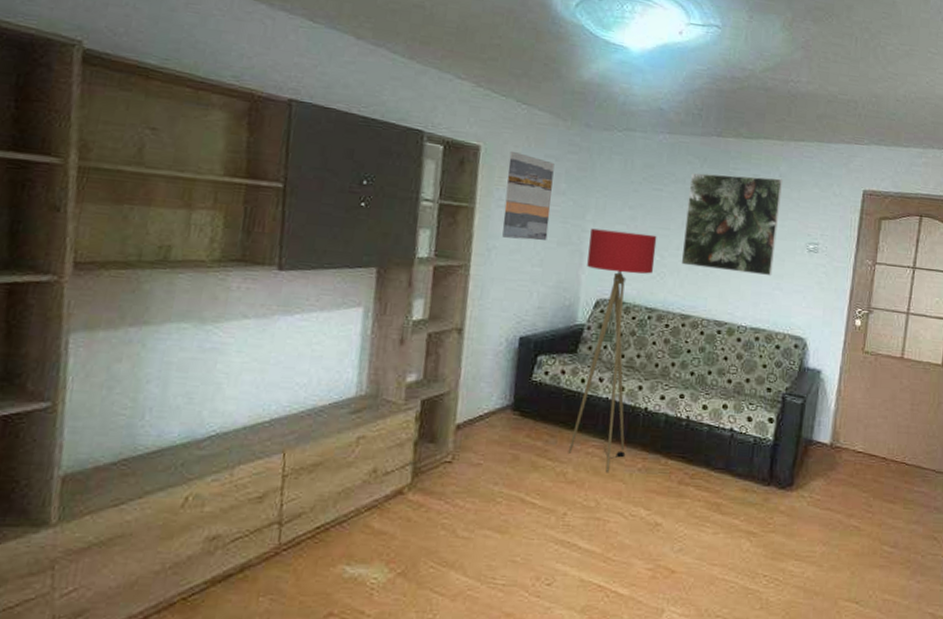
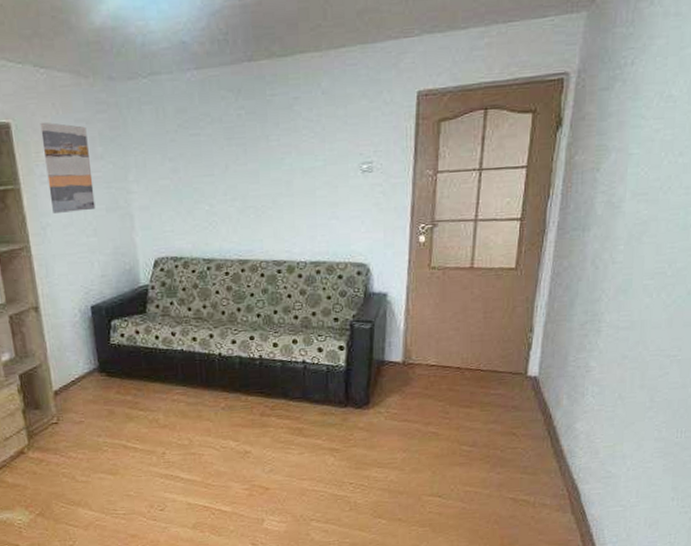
floor lamp: present [568,228,657,473] -> none [136,184,208,415]
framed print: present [681,172,782,276] -> none [226,96,327,210]

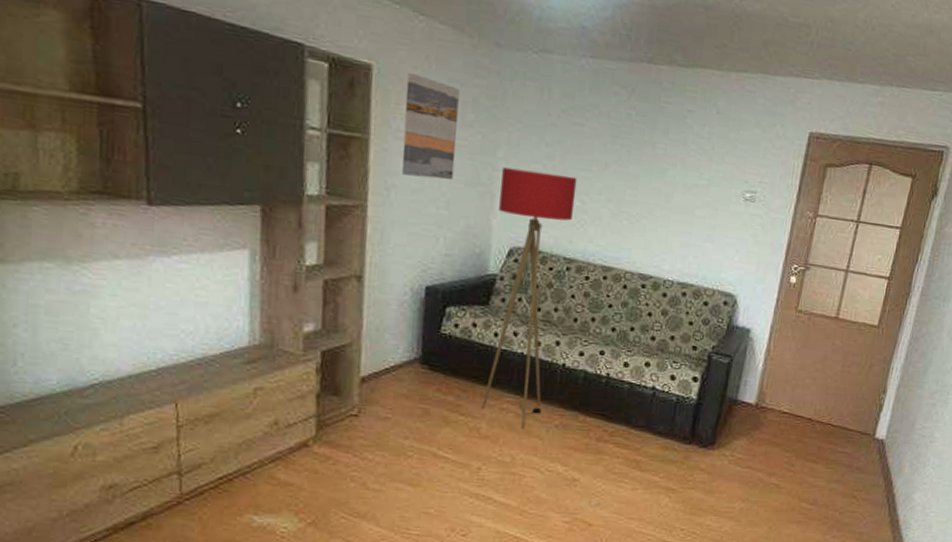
floor lamp: none [136,184,208,415] -> present [481,167,577,429]

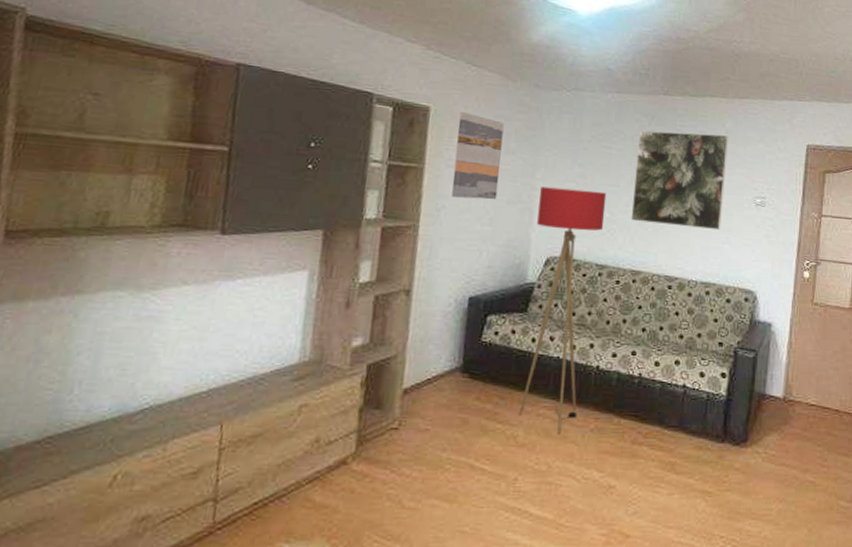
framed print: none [603,105,720,227] -> present [630,130,728,231]

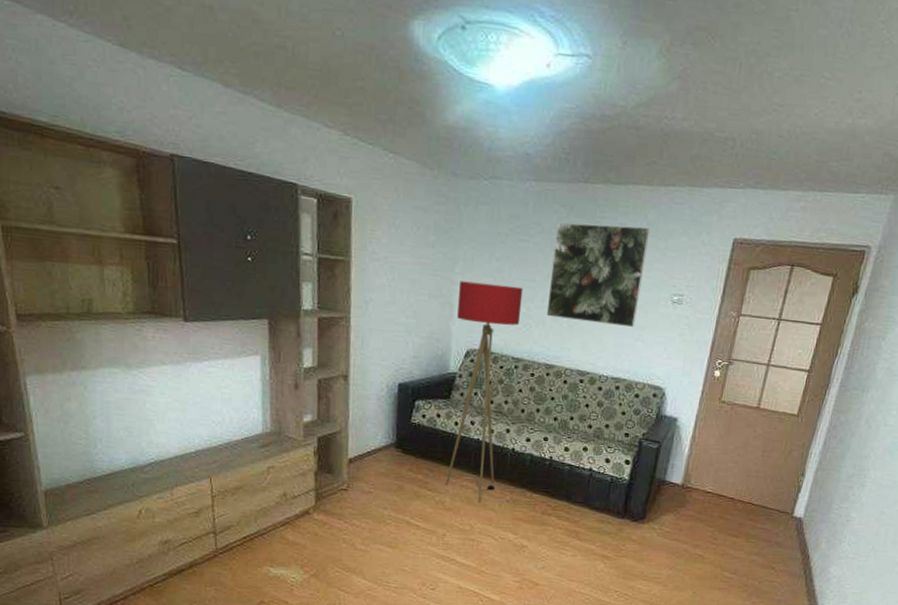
wall art: present [452,112,504,200] -> none [377,204,423,293]

